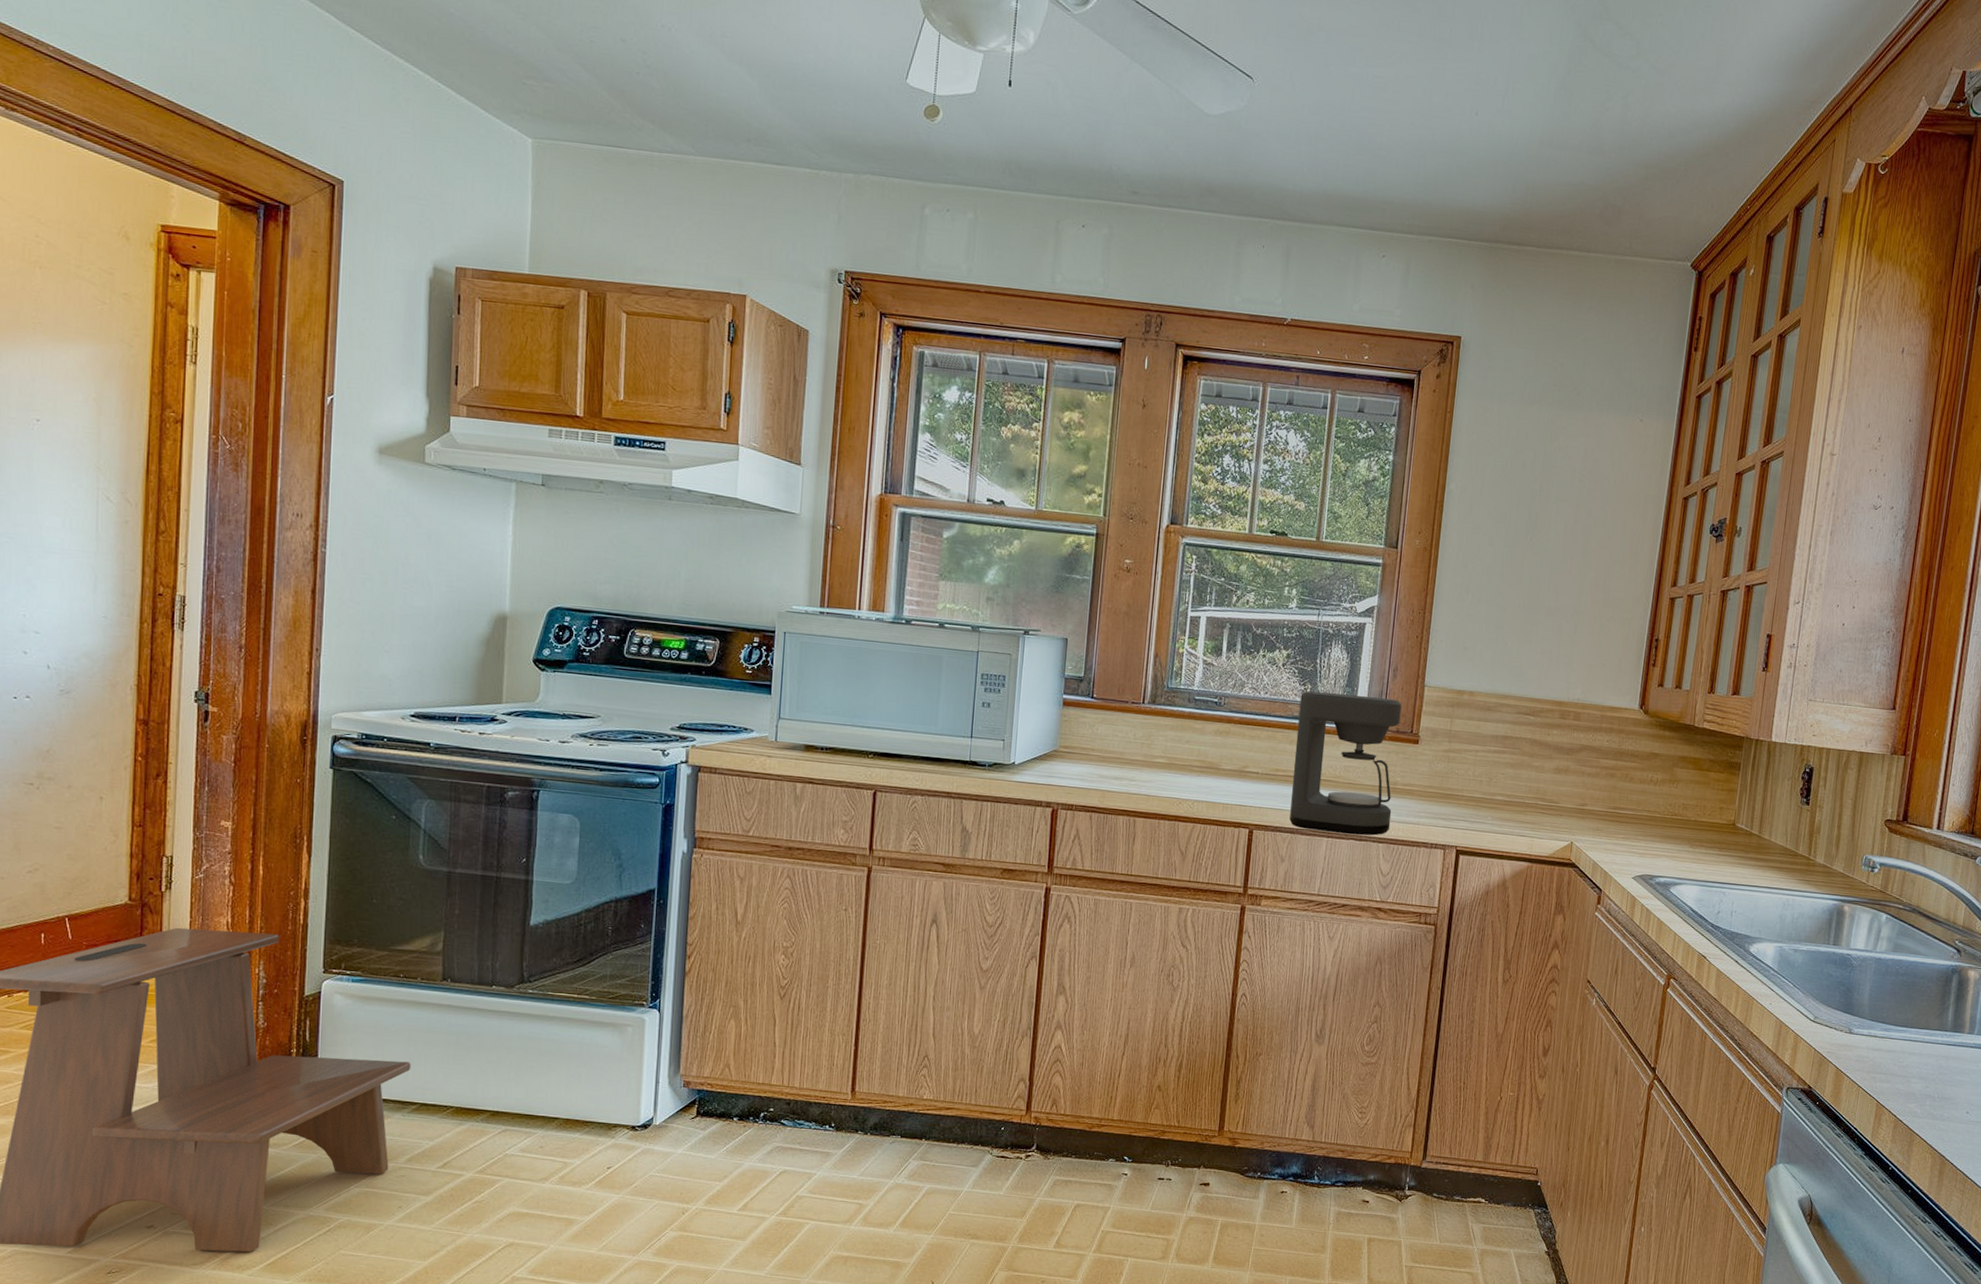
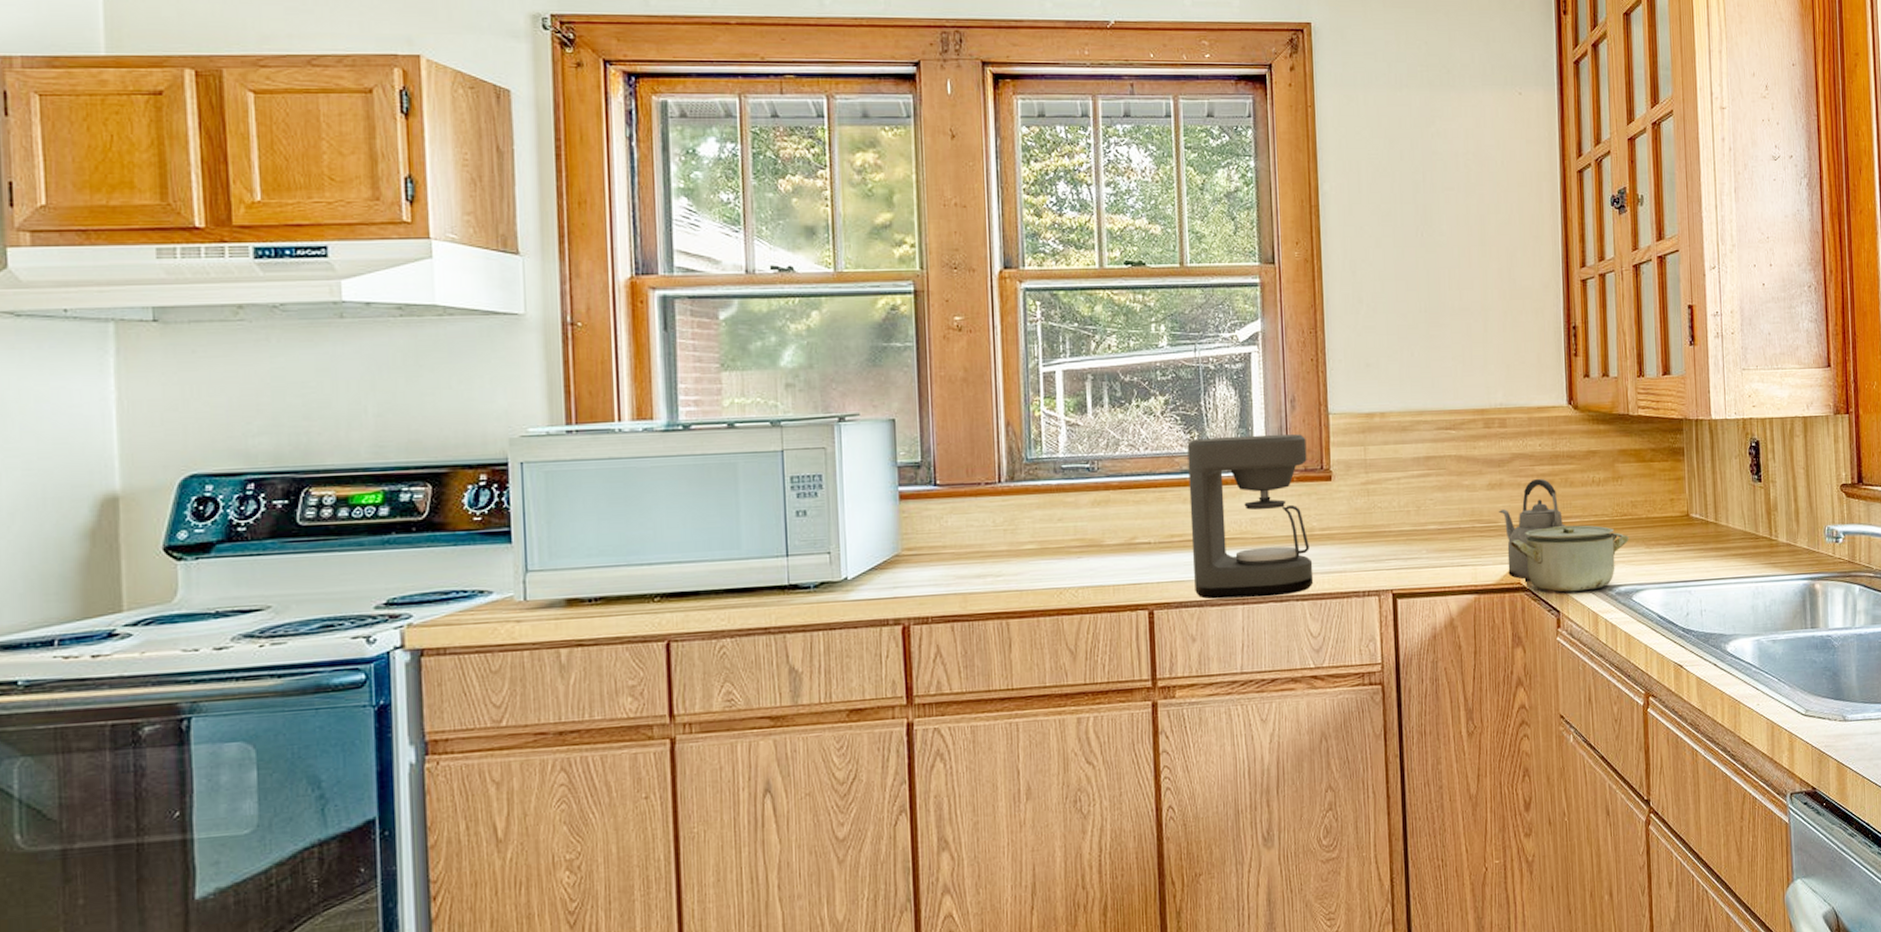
kettle: none [1560,770,1619,857] -> present [1498,478,1565,580]
cooking pot: none [1567,814,1676,876] -> present [1511,525,1629,592]

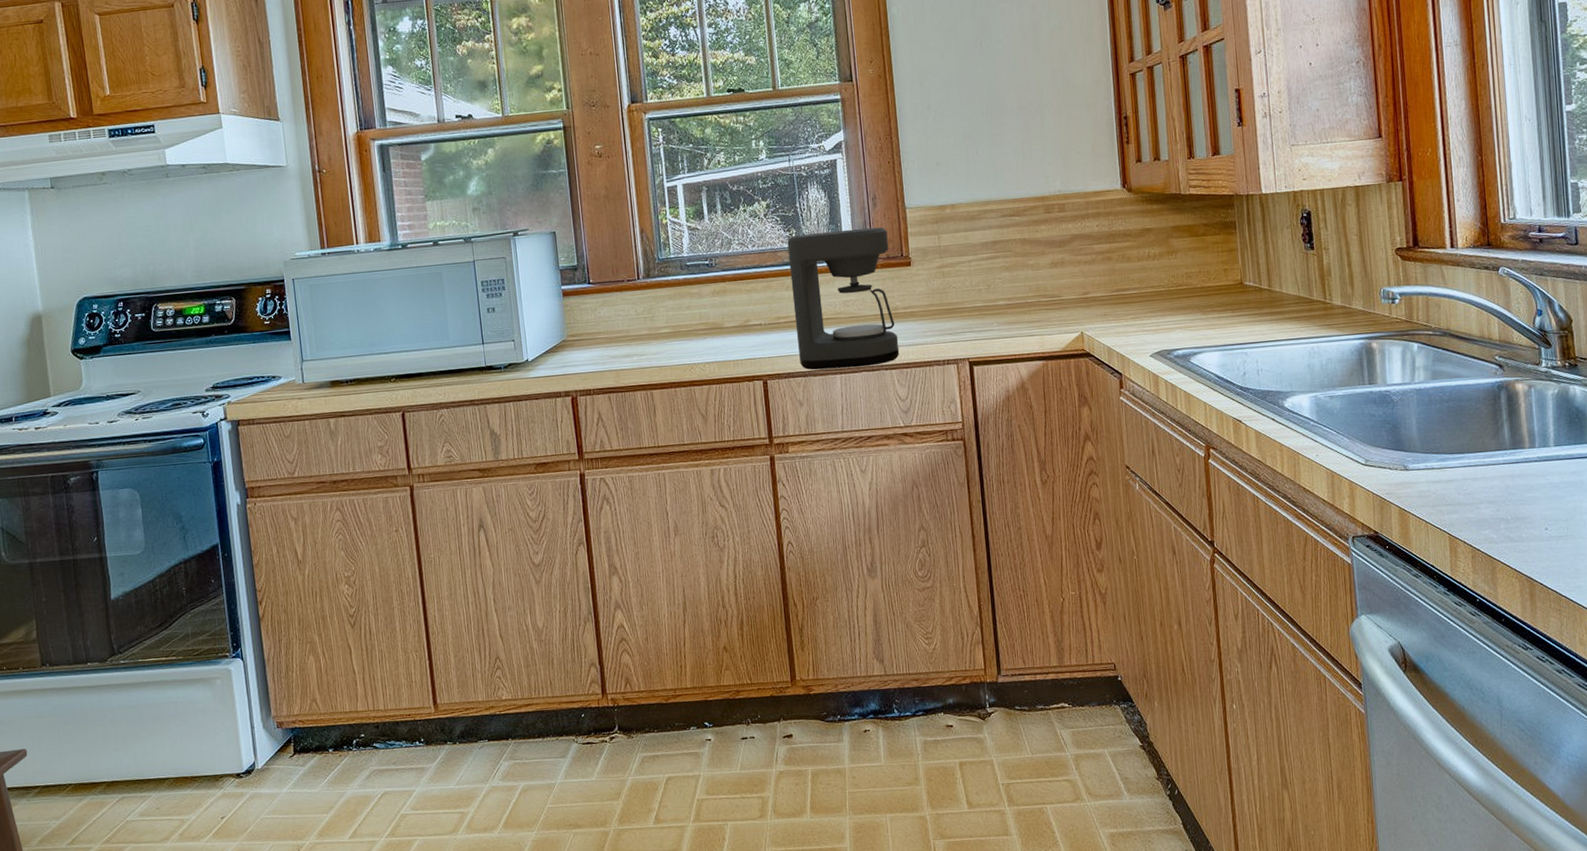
kettle: present [1498,478,1565,580] -> none [1061,255,1124,346]
cooking pot: present [1511,525,1629,592] -> none [1074,295,1185,357]

